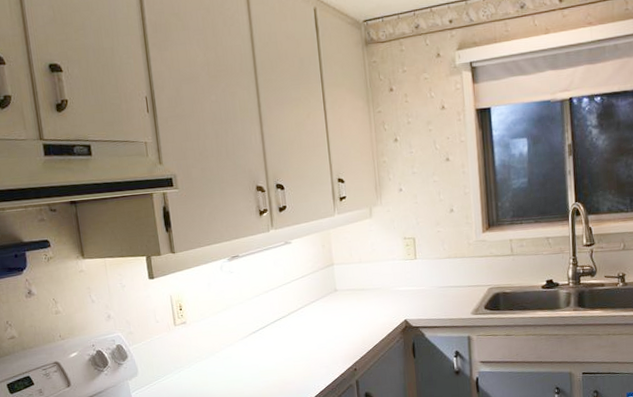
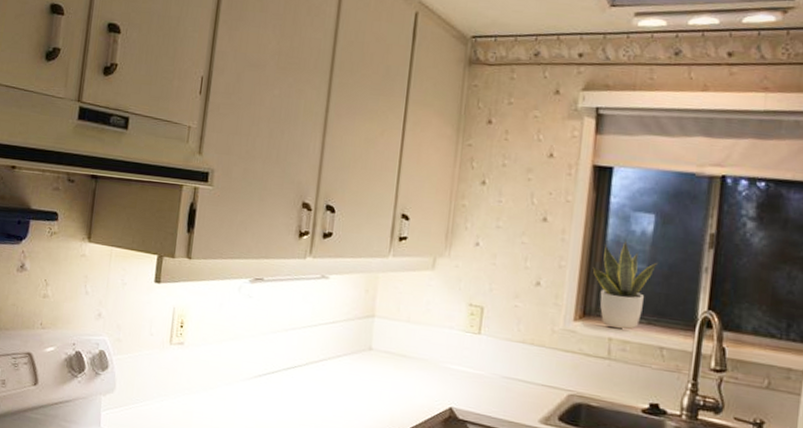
potted plant: none [489,162,536,232] -> present [592,240,659,330]

